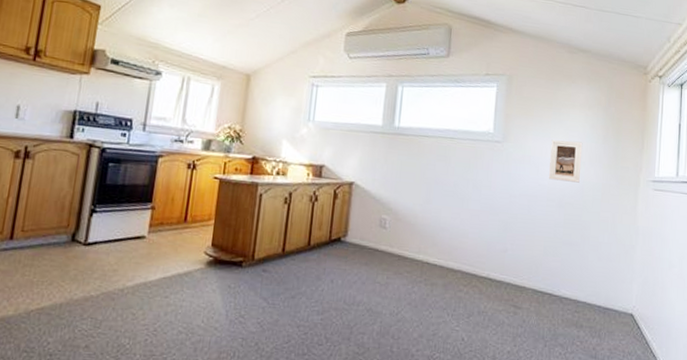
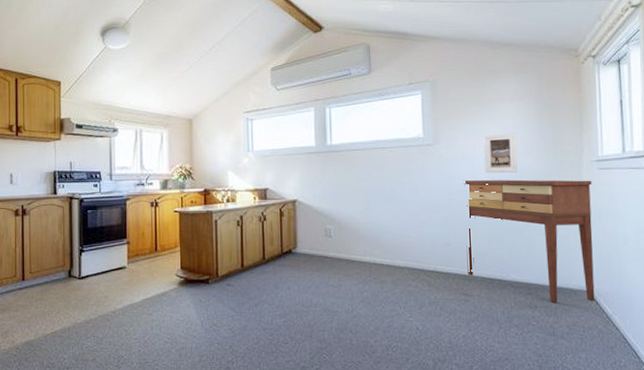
console table: none [520,183,646,326] -> present [463,179,595,303]

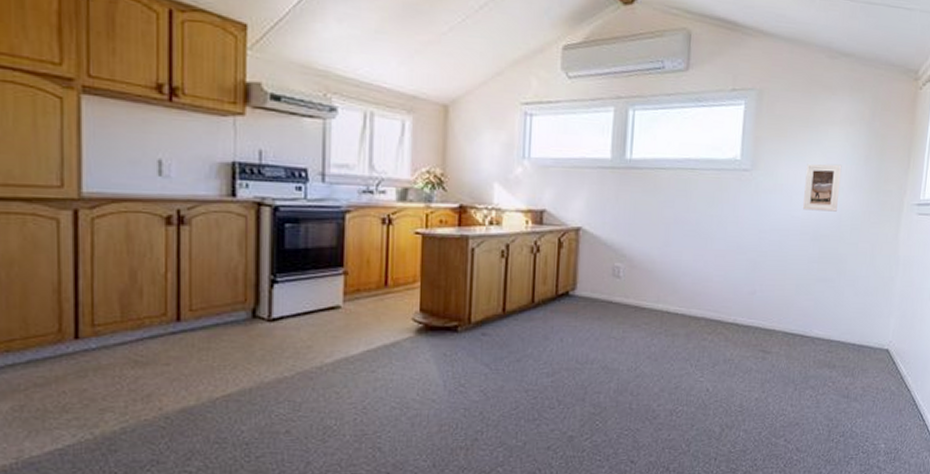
console table: present [463,179,595,303] -> none [769,216,909,362]

